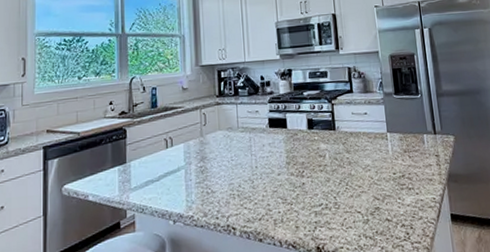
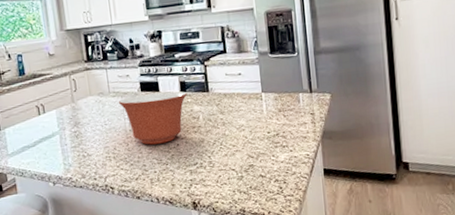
mixing bowl: none [246,128,315,183] -> present [118,91,188,145]

